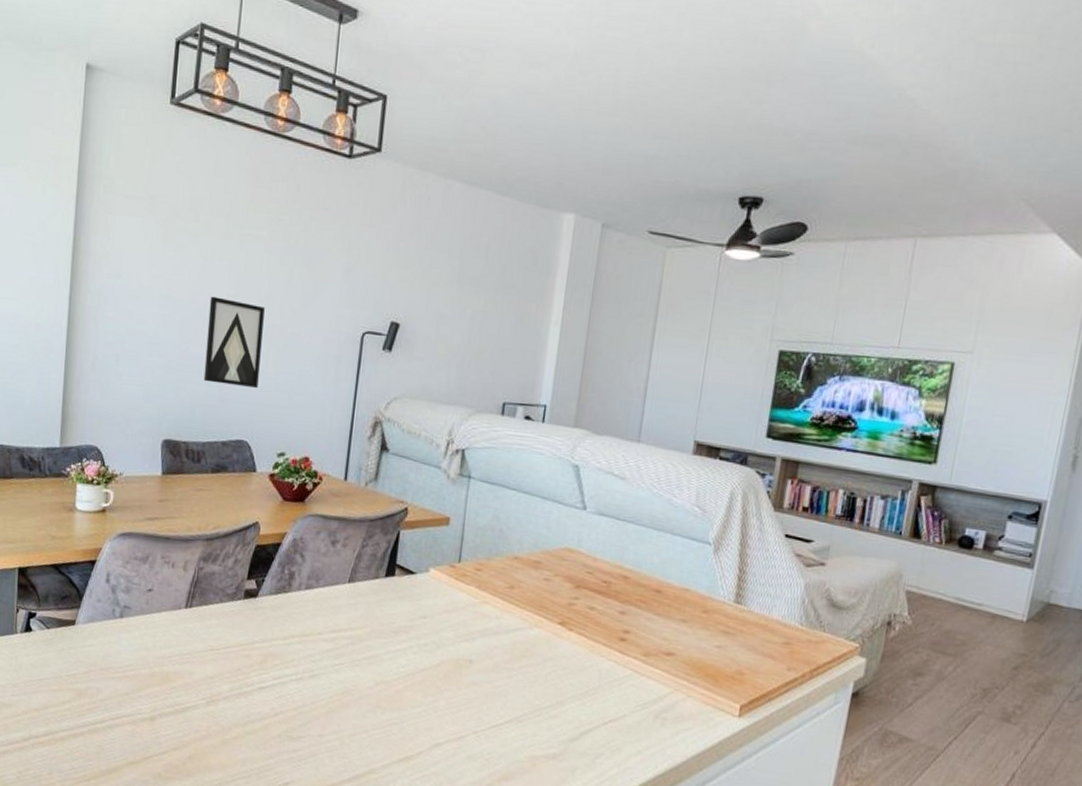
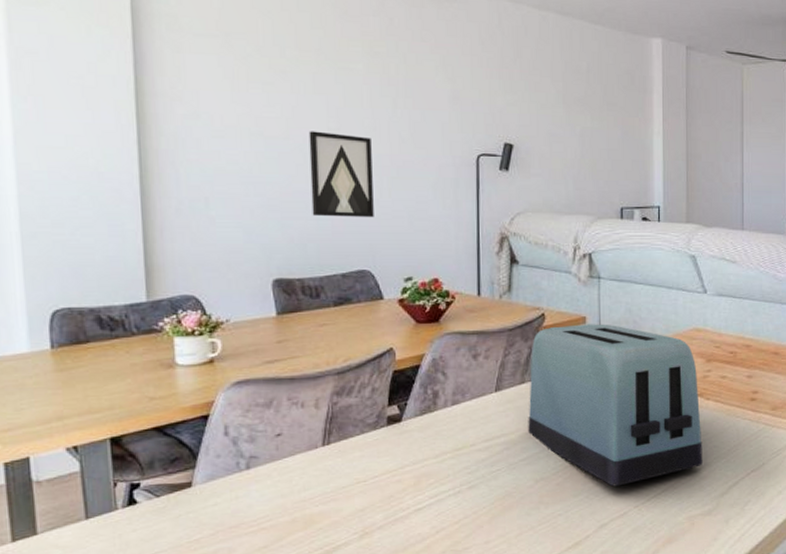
toaster: none [375,523,563,707] -> present [528,324,703,487]

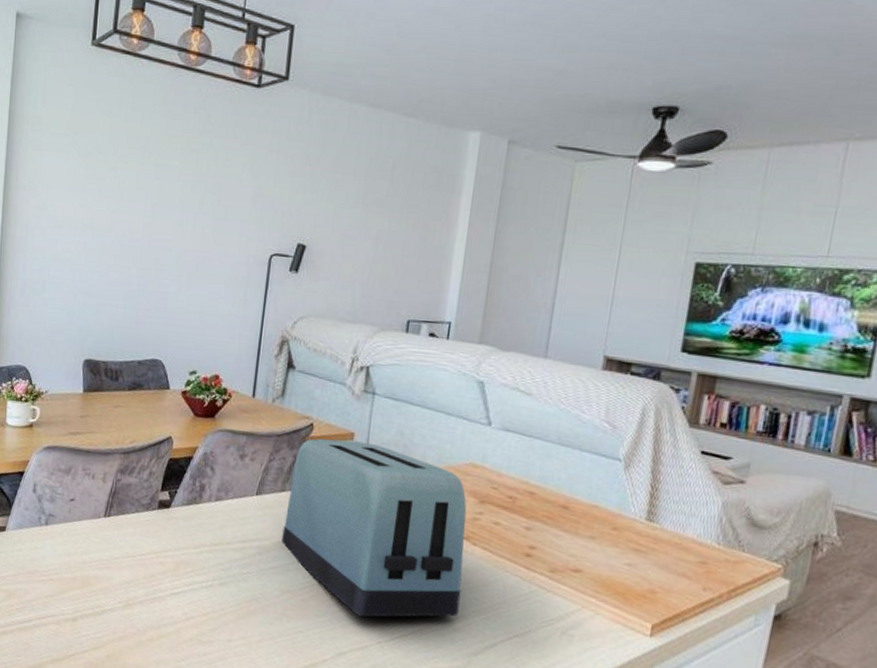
wall art: present [308,131,374,218] -> none [121,224,178,311]

